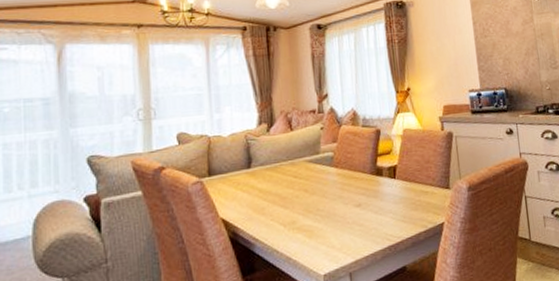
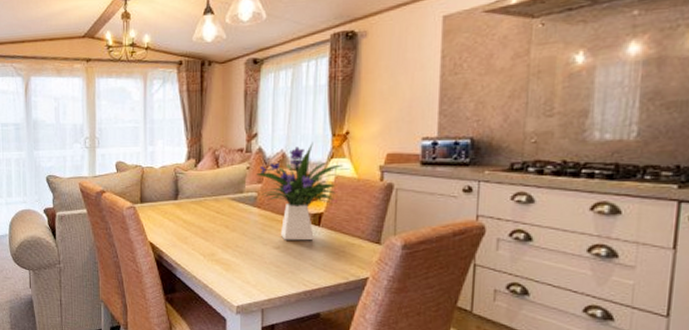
flower arrangement: none [331,99,415,197] -> present [257,142,350,241]

